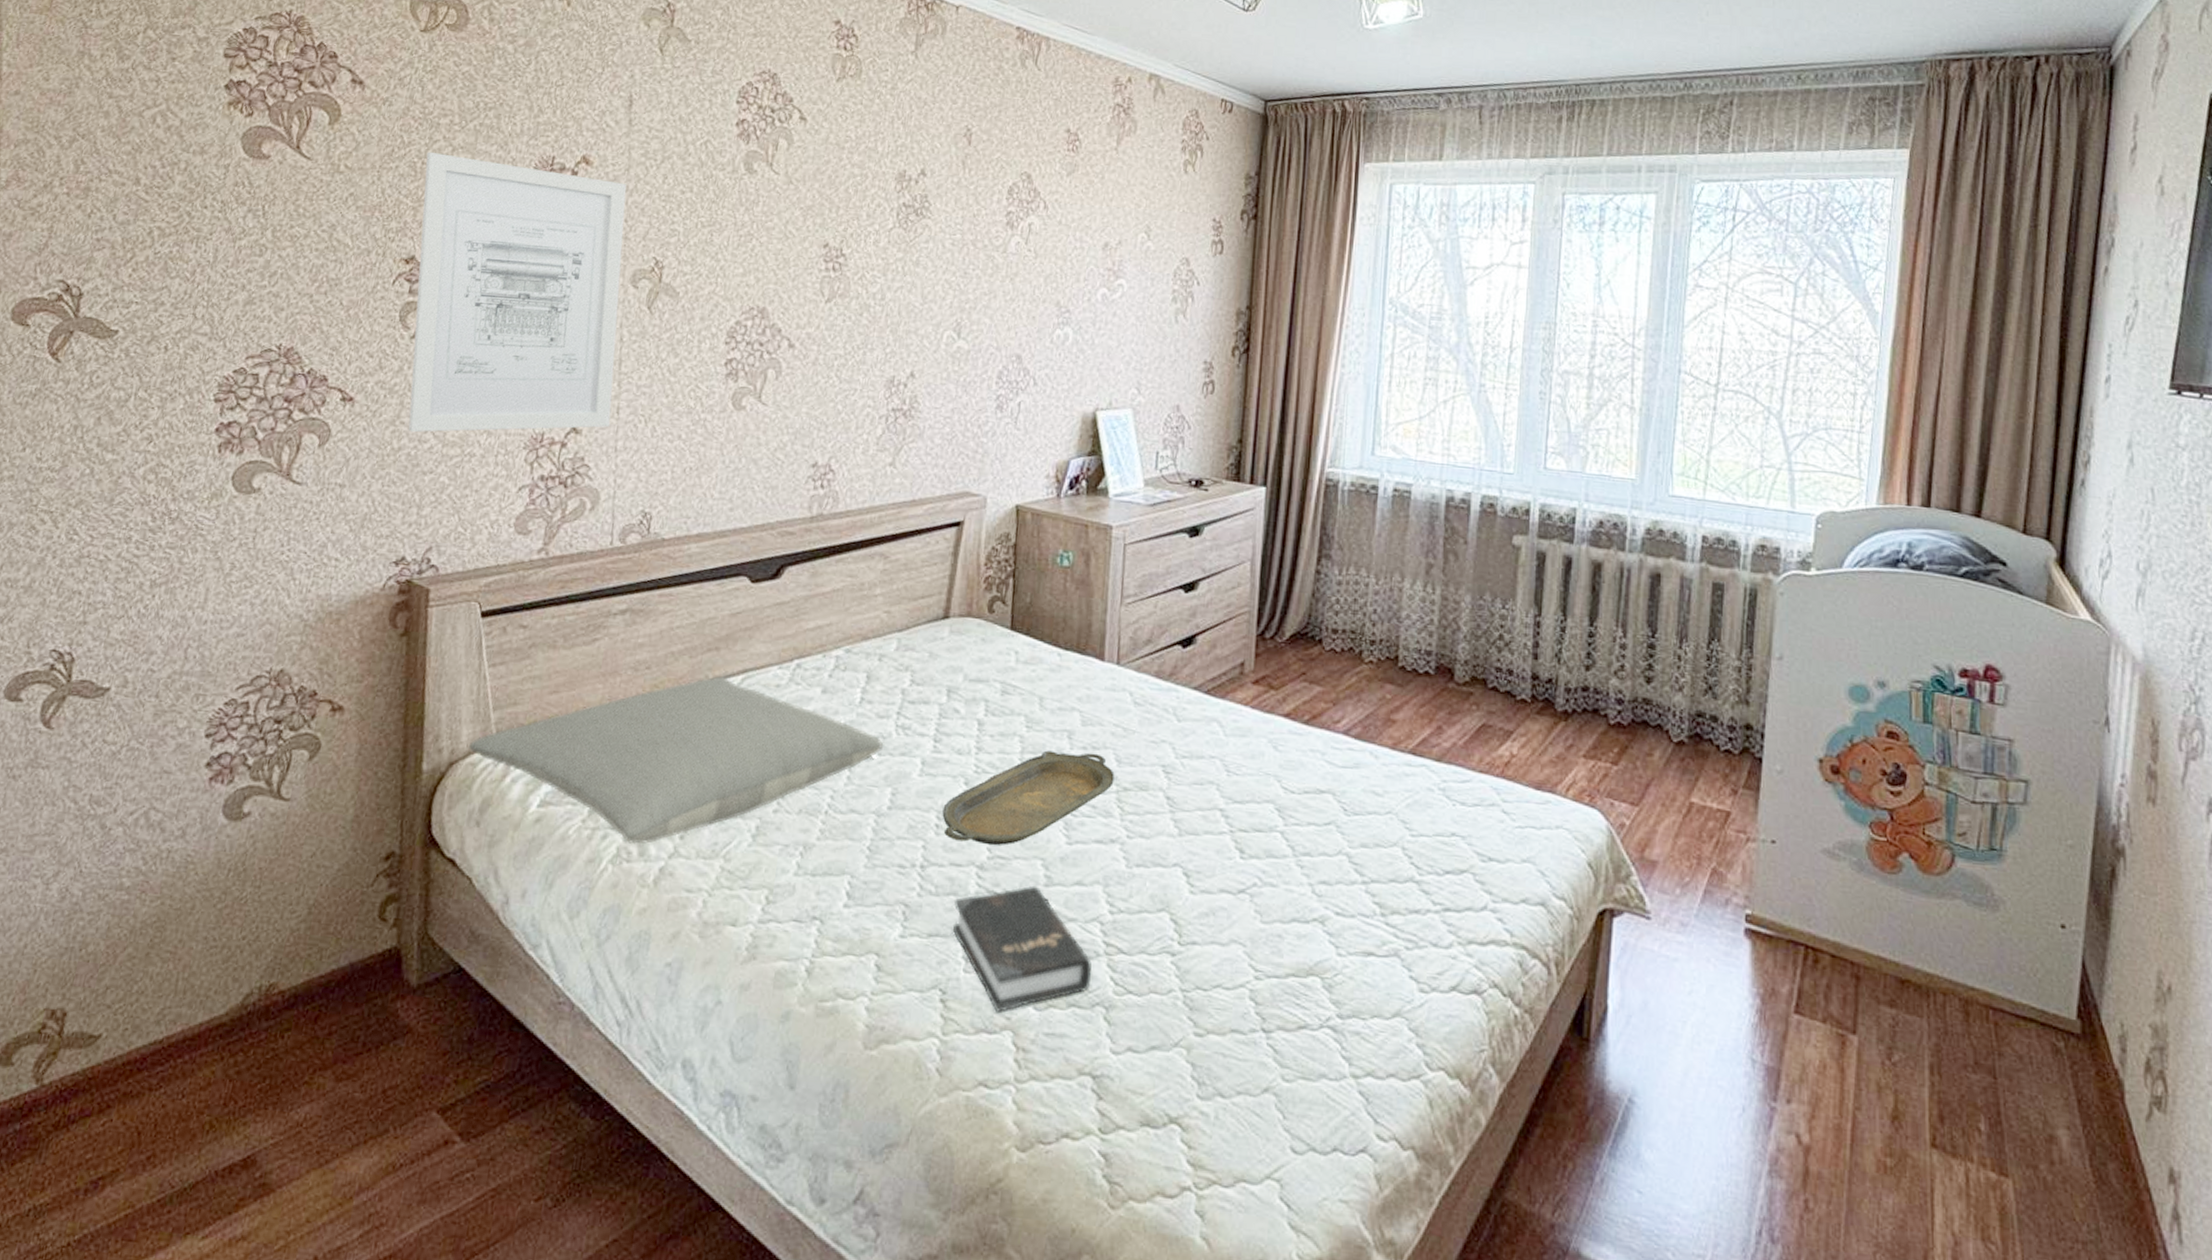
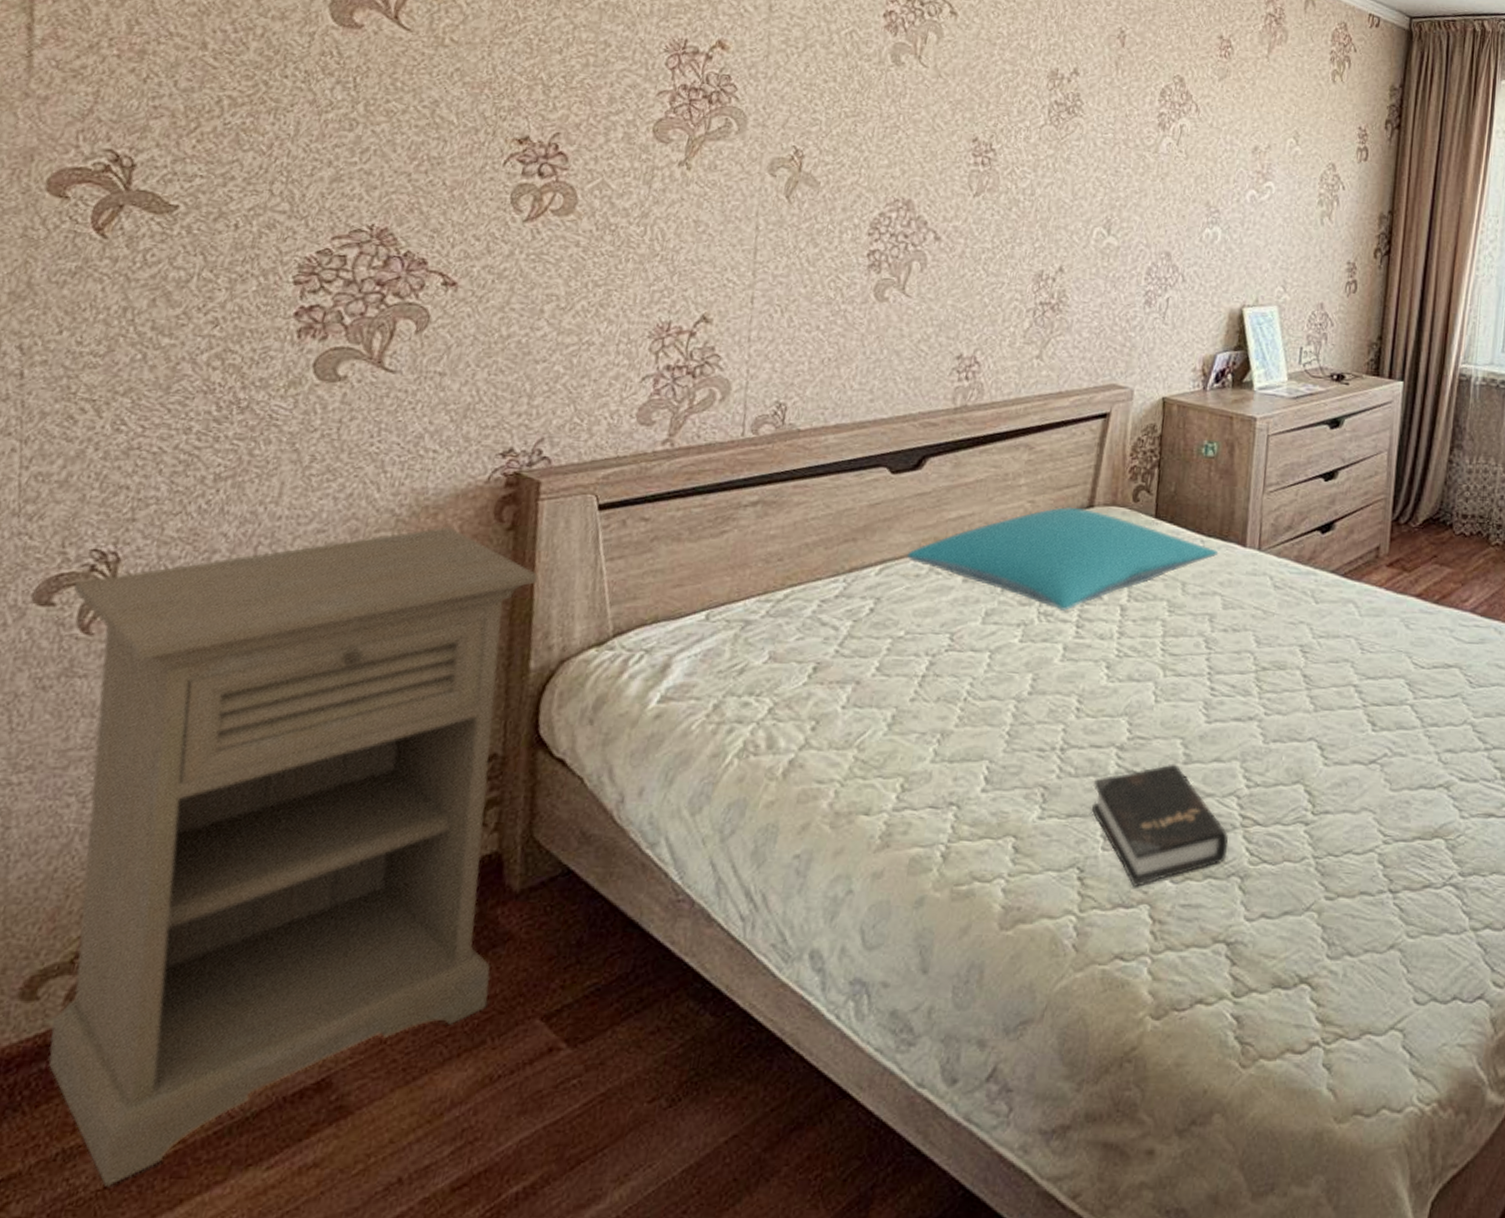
nightstand: none [21,632,429,1244] -> present [48,526,539,1186]
wall art: present [408,151,627,433] -> none [519,28,766,320]
pillow: present [469,676,883,845] -> none [582,567,1024,738]
pillow: none [767,617,1076,724] -> present [906,506,1219,611]
serving tray: present [942,750,1115,845] -> none [1083,633,1254,726]

